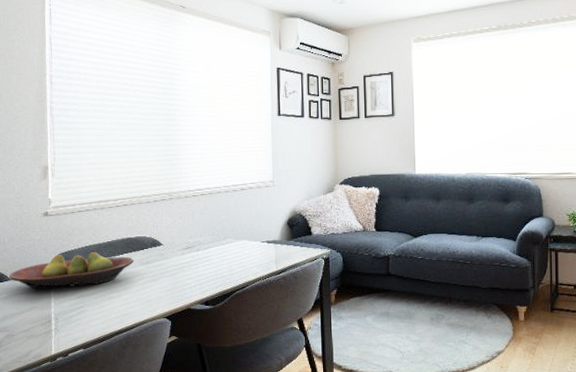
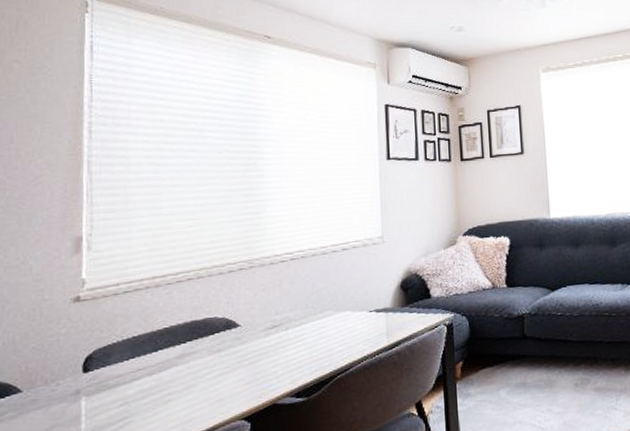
fruit bowl: present [9,252,135,289] -> none [19,343,201,401]

